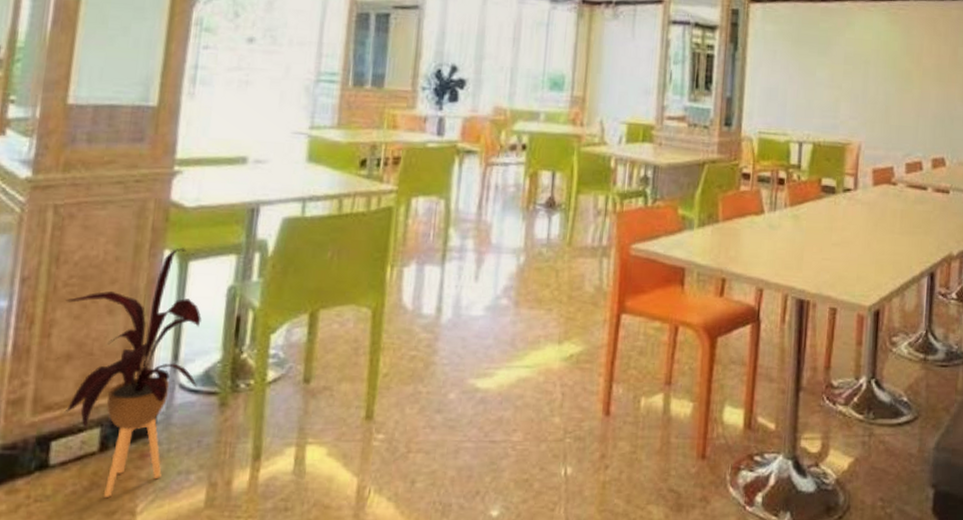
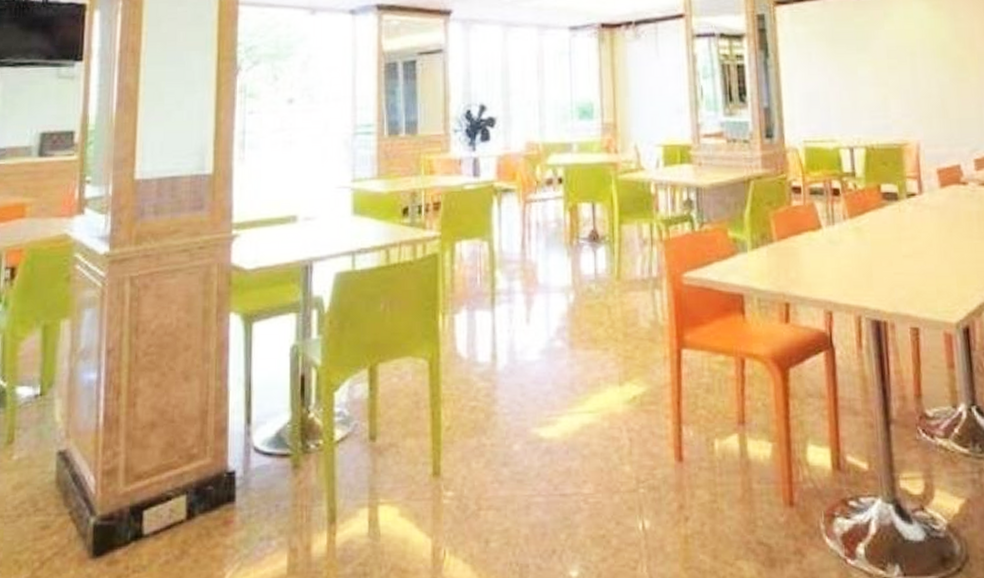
house plant: present [64,247,202,497] -> none [146,310,270,566]

